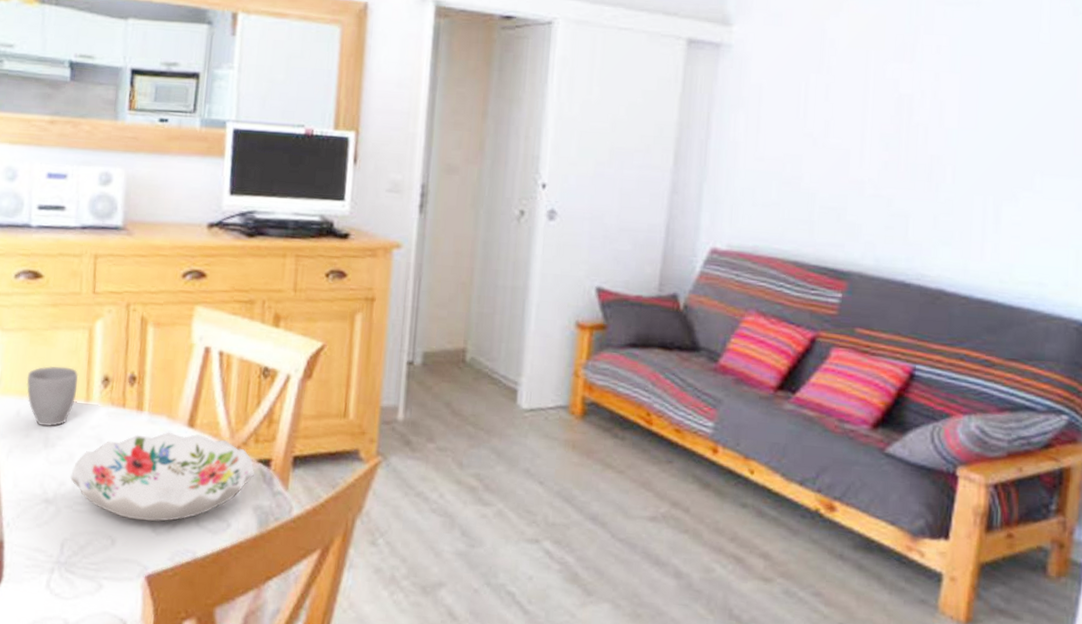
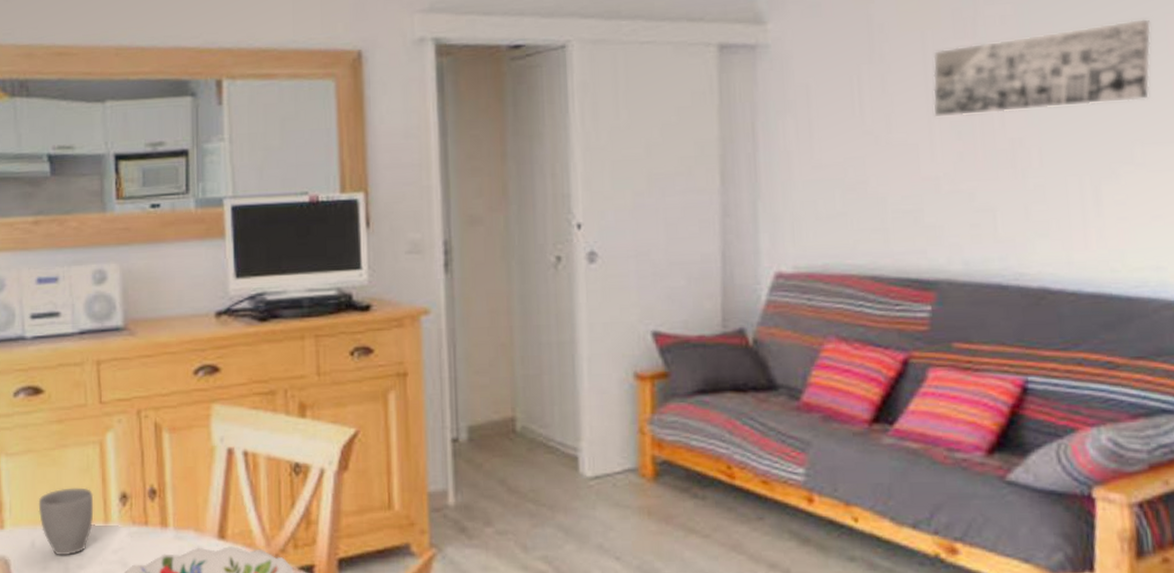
wall art: none [867,63,1065,136] -> present [933,18,1152,117]

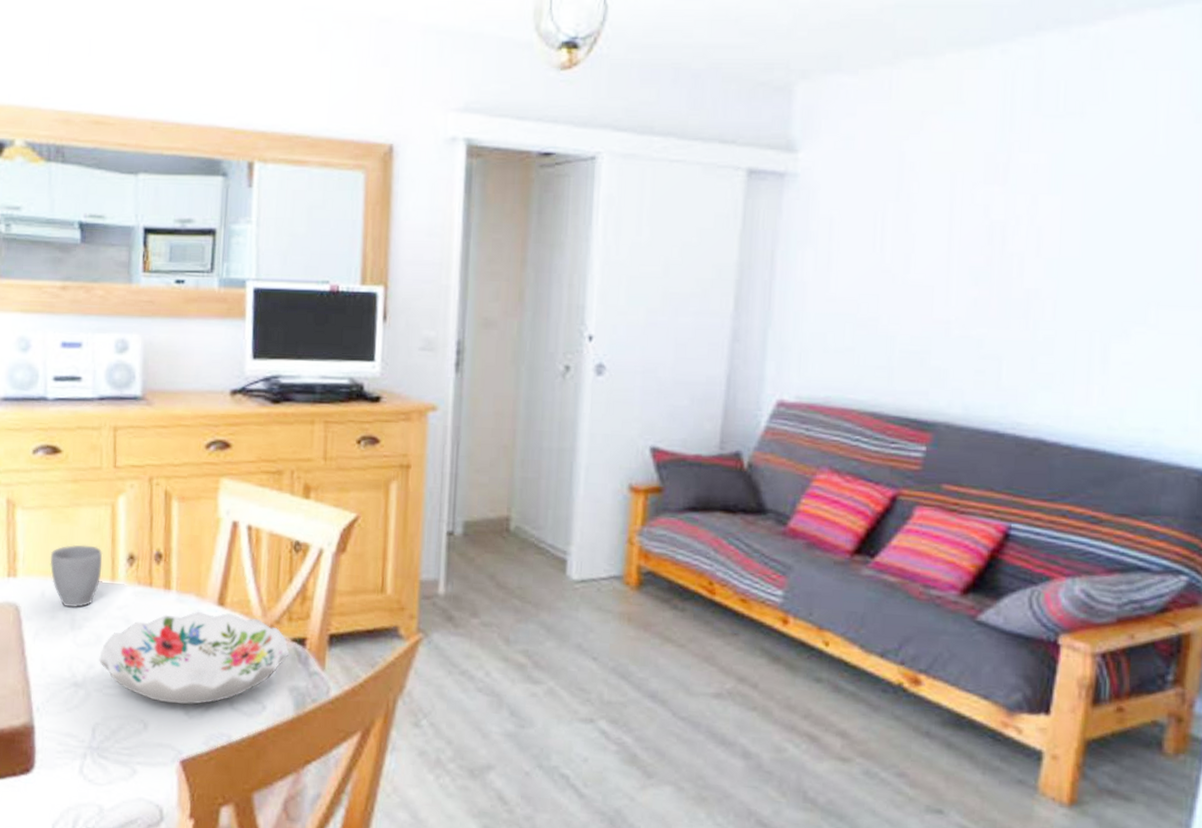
wall art: present [933,18,1152,117] -> none [954,179,1185,263]

